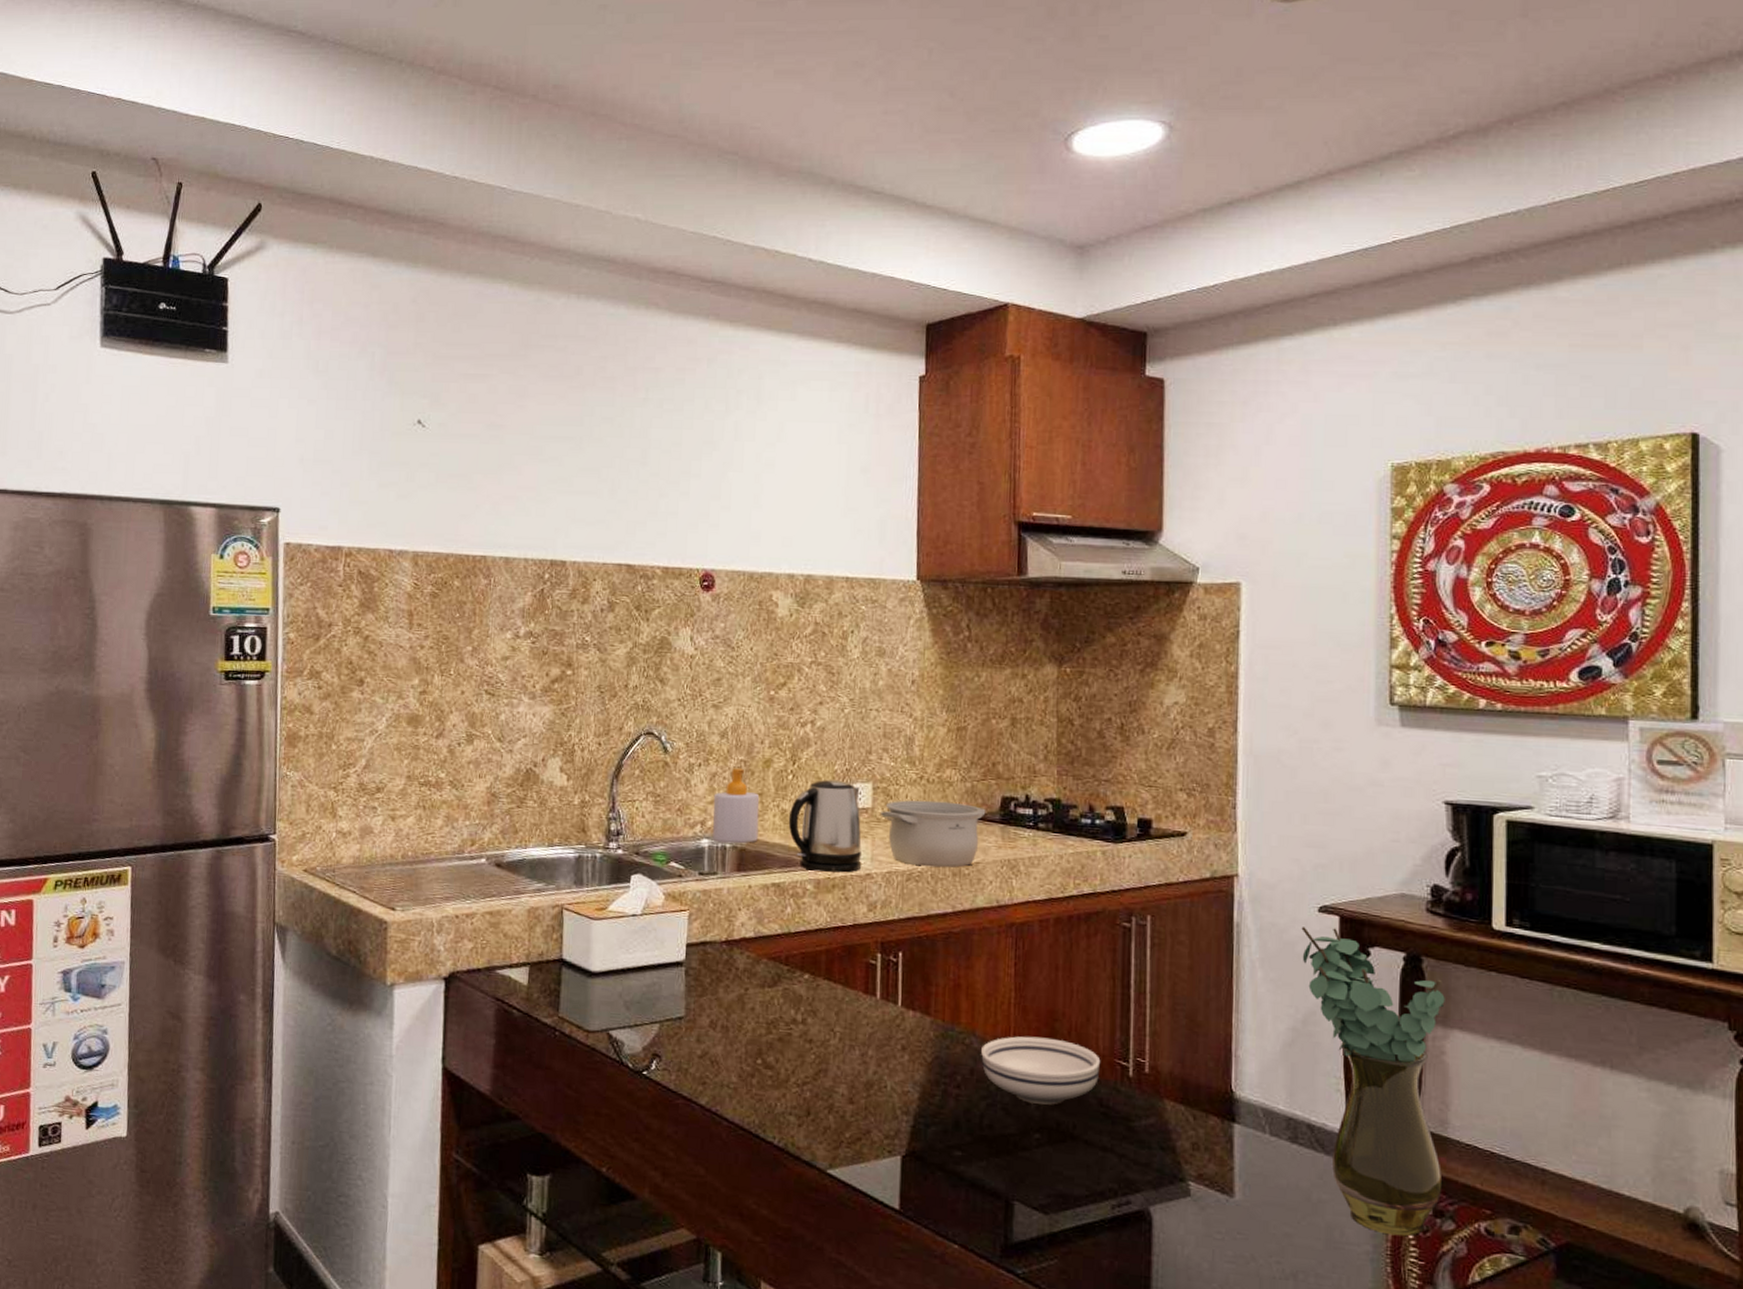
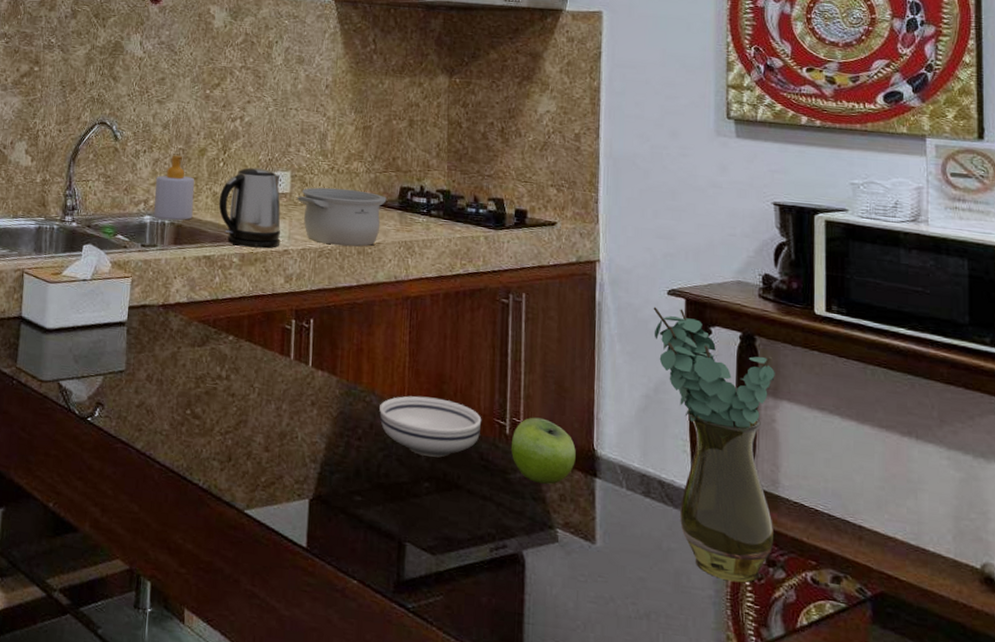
fruit: none [1134,1056,1211,1132] -> present [510,417,576,485]

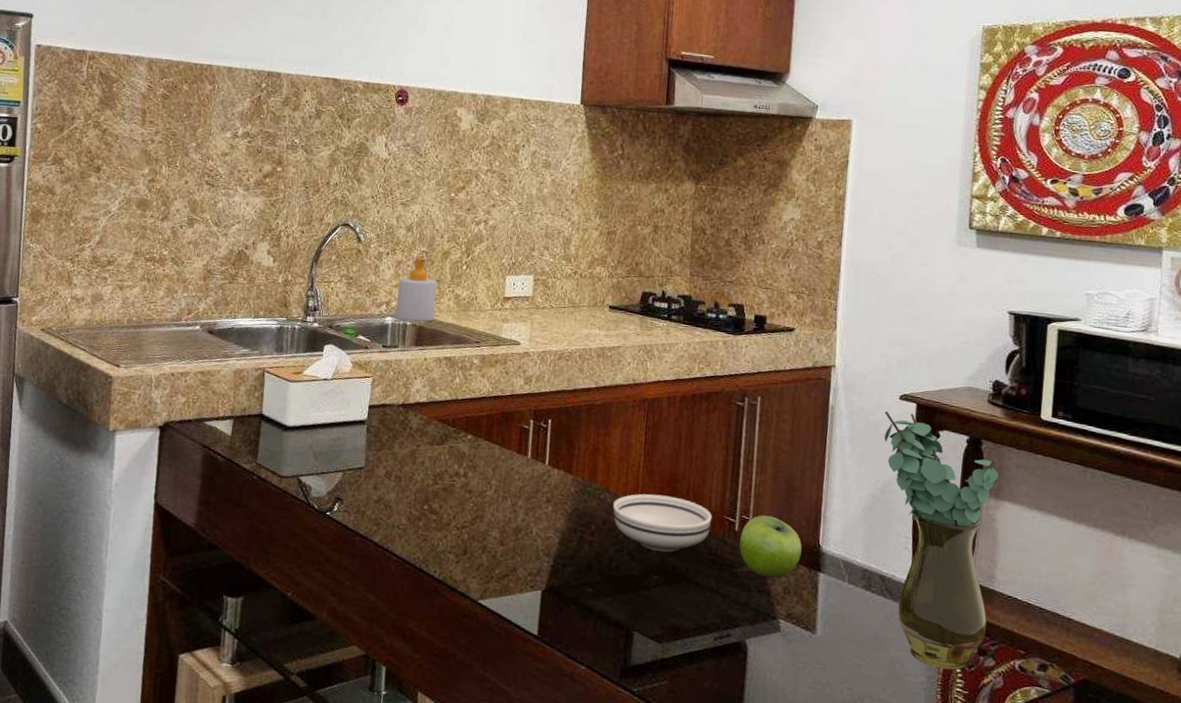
kettle: present [218,167,281,249] -> none [460,270,523,351]
cooking pot: present [297,187,387,248] -> none [539,291,628,351]

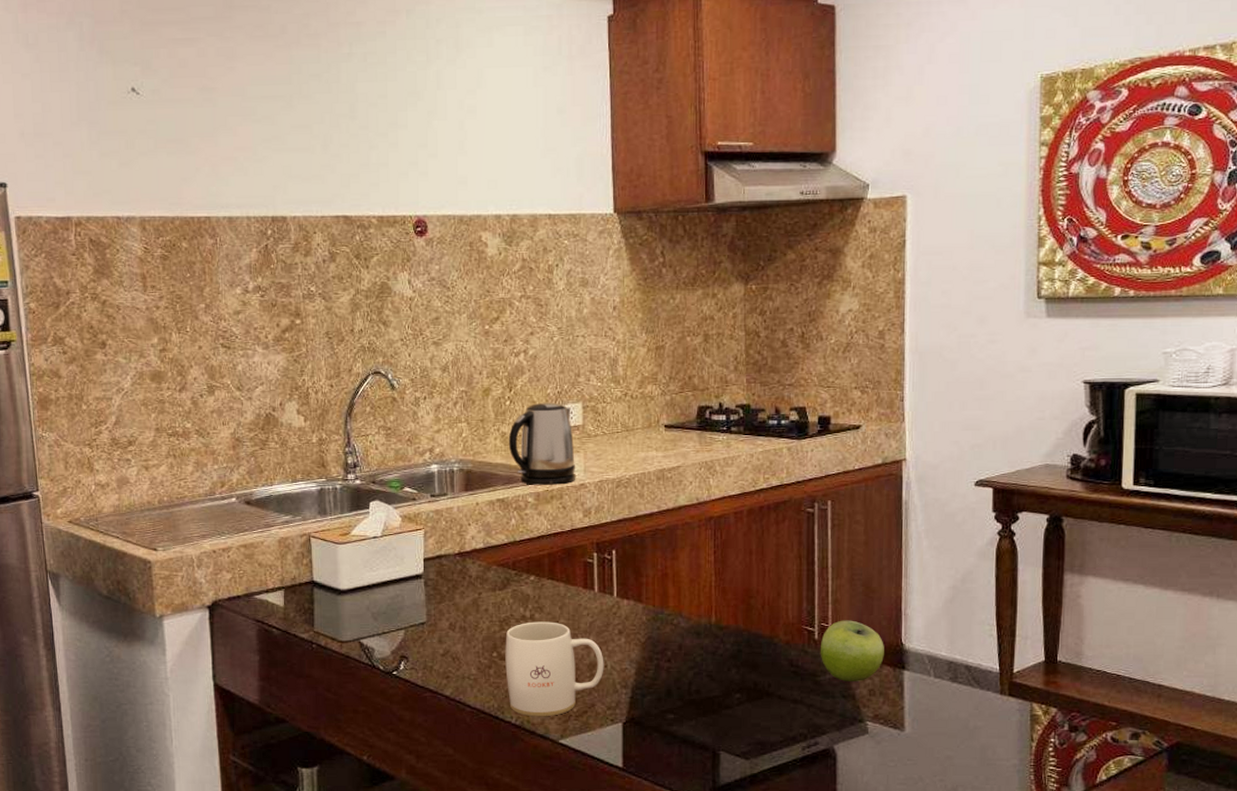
soap bottle: present [396,257,438,323] -> none [439,398,482,467]
mug: none [434,479,530,576] -> present [505,621,604,717]
kettle: none [460,270,523,351] -> present [508,402,575,486]
bowl: present [612,493,713,552] -> none [686,613,791,669]
vase: present [884,411,999,670] -> none [960,498,1081,750]

